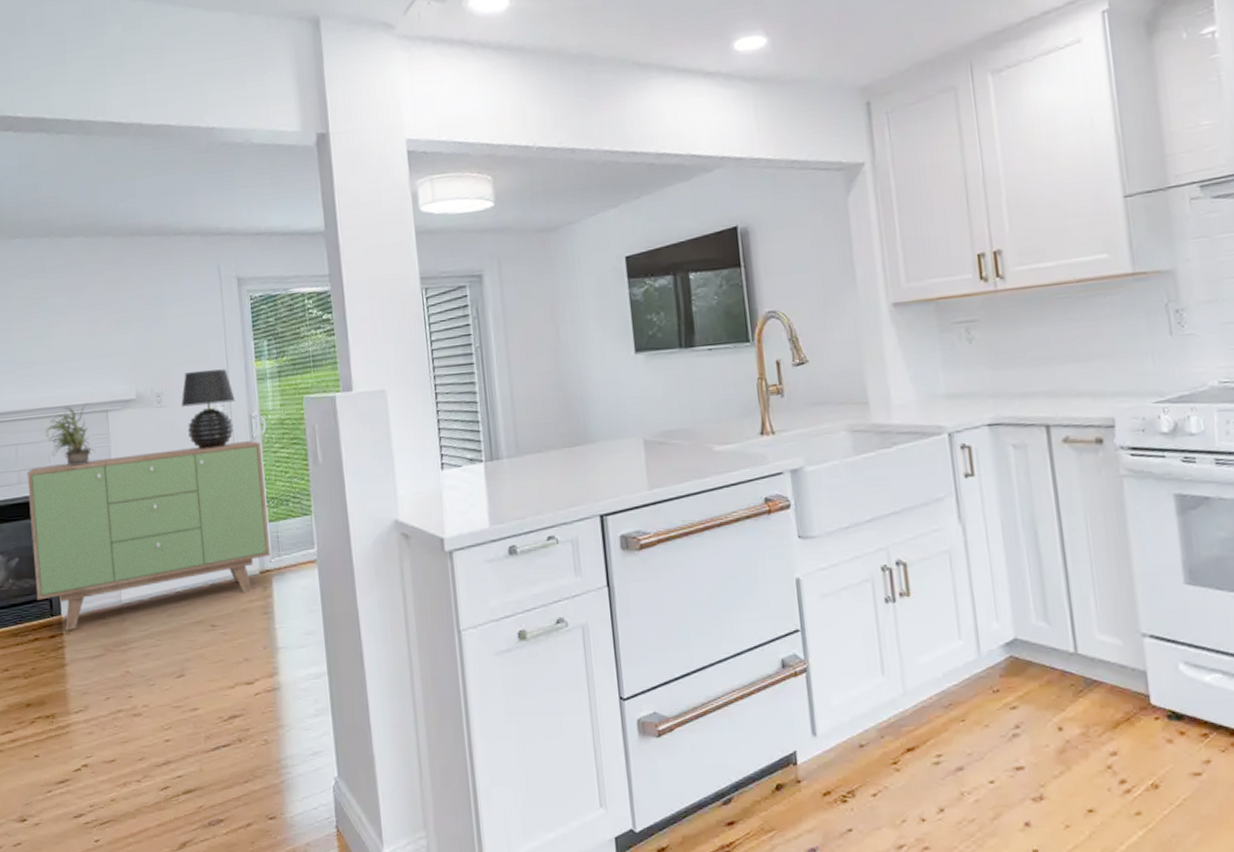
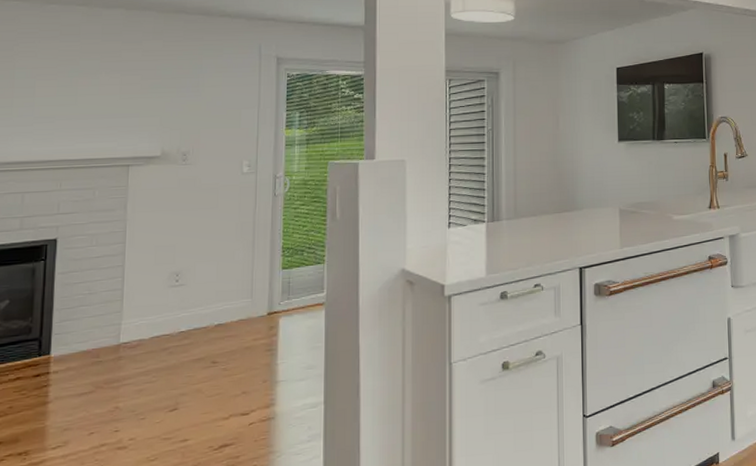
sideboard: present [26,441,270,630] -> none [24,198,282,369]
potted plant: present [46,403,97,466] -> none [58,158,113,215]
table lamp: present [181,369,235,450] -> none [207,134,262,204]

